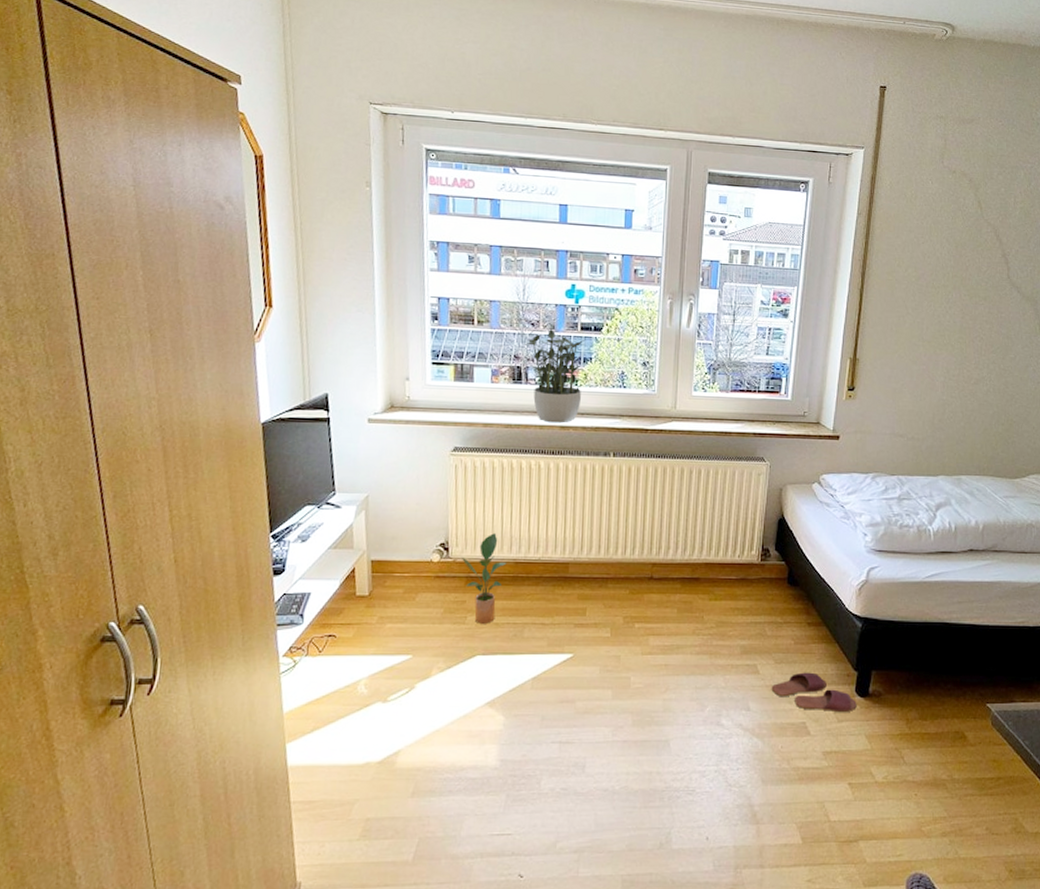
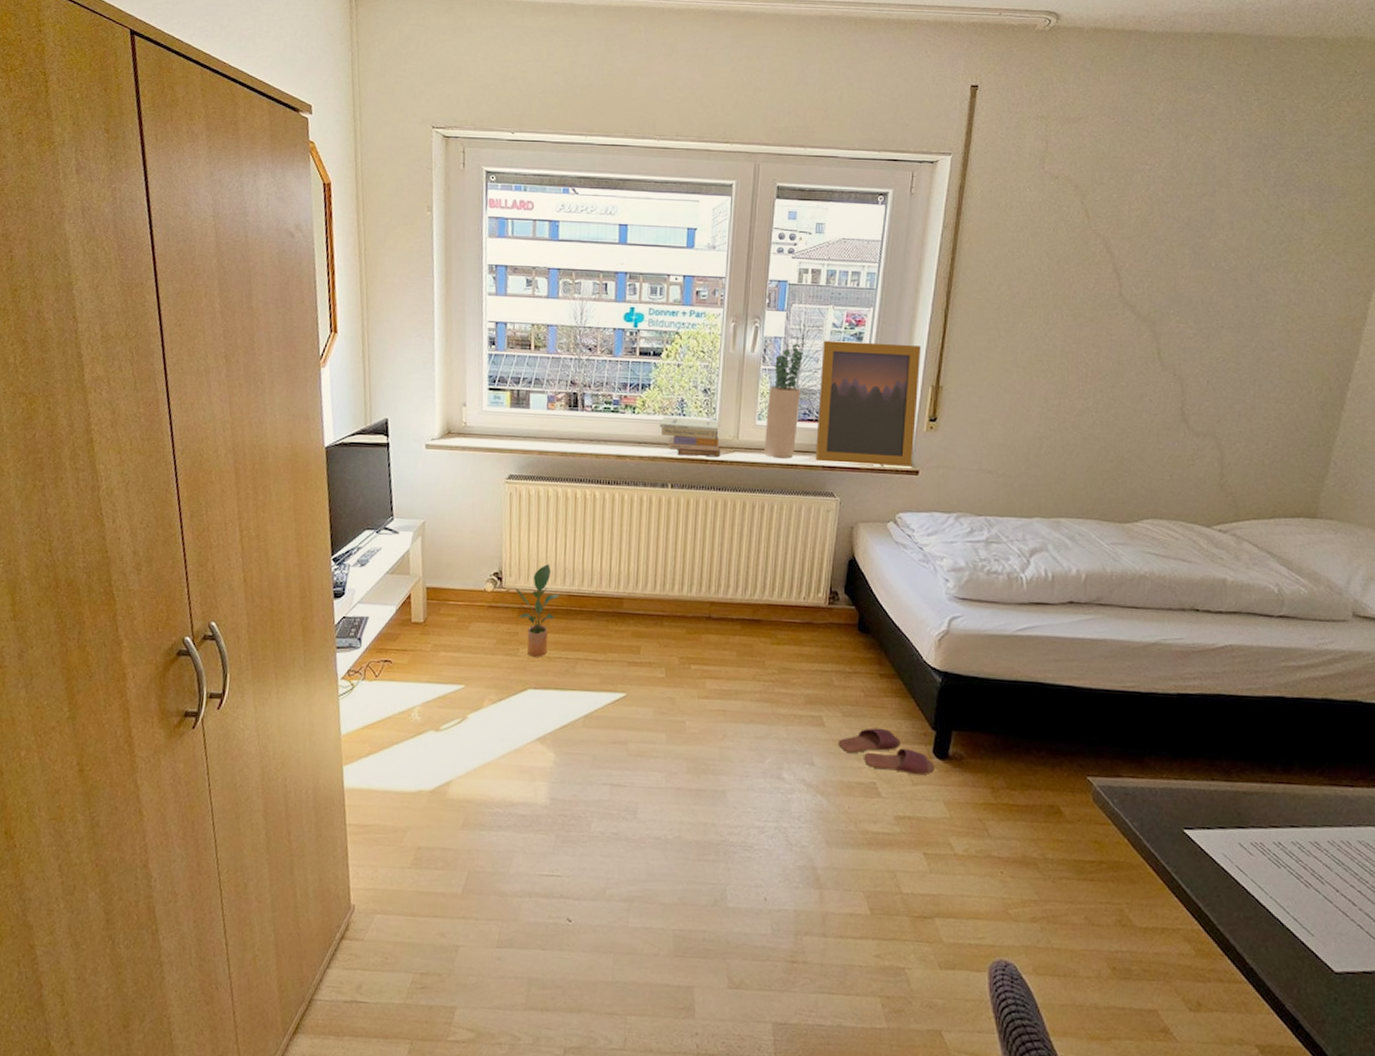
potted plant: present [524,329,586,424] -> none [581,354,644,453]
books: none [601,388,660,427] -> present [659,416,721,458]
vase: none [699,314,735,428] -> present [763,338,803,460]
picture frame: none [747,316,840,432] -> present [815,340,921,467]

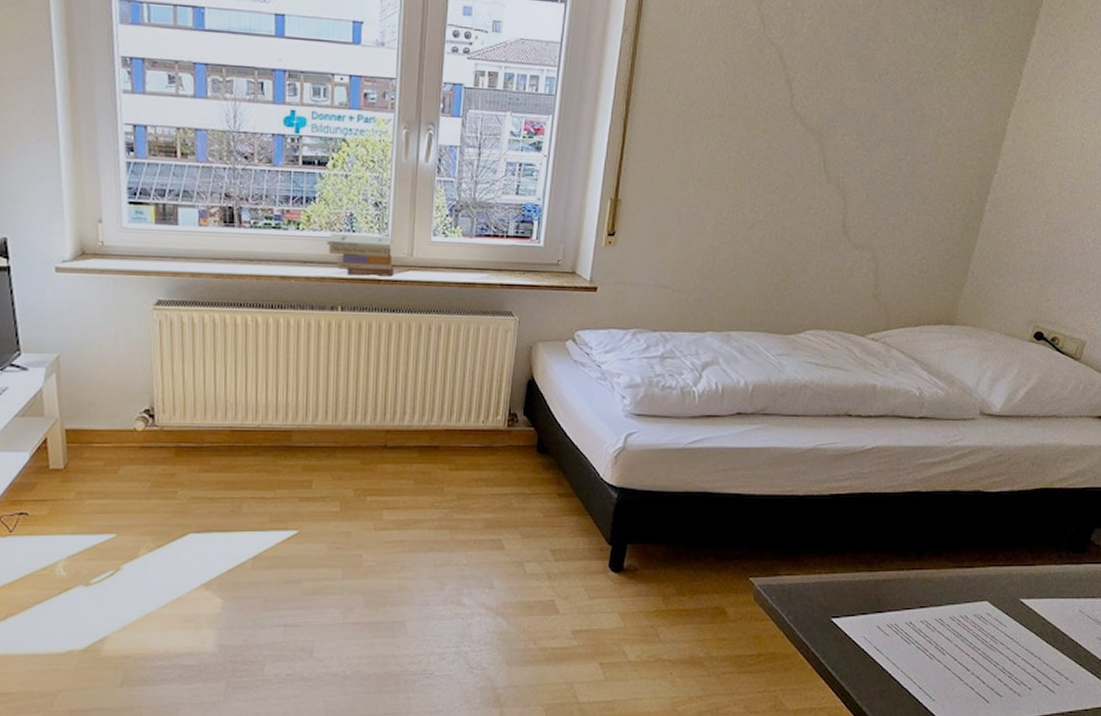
potted plant: present [515,564,560,657] -> none [170,398,221,499]
vase: present [763,338,803,460] -> none [439,147,480,278]
picture frame: present [815,340,921,467] -> none [493,150,601,283]
slippers: present [837,727,934,776] -> none [517,547,610,590]

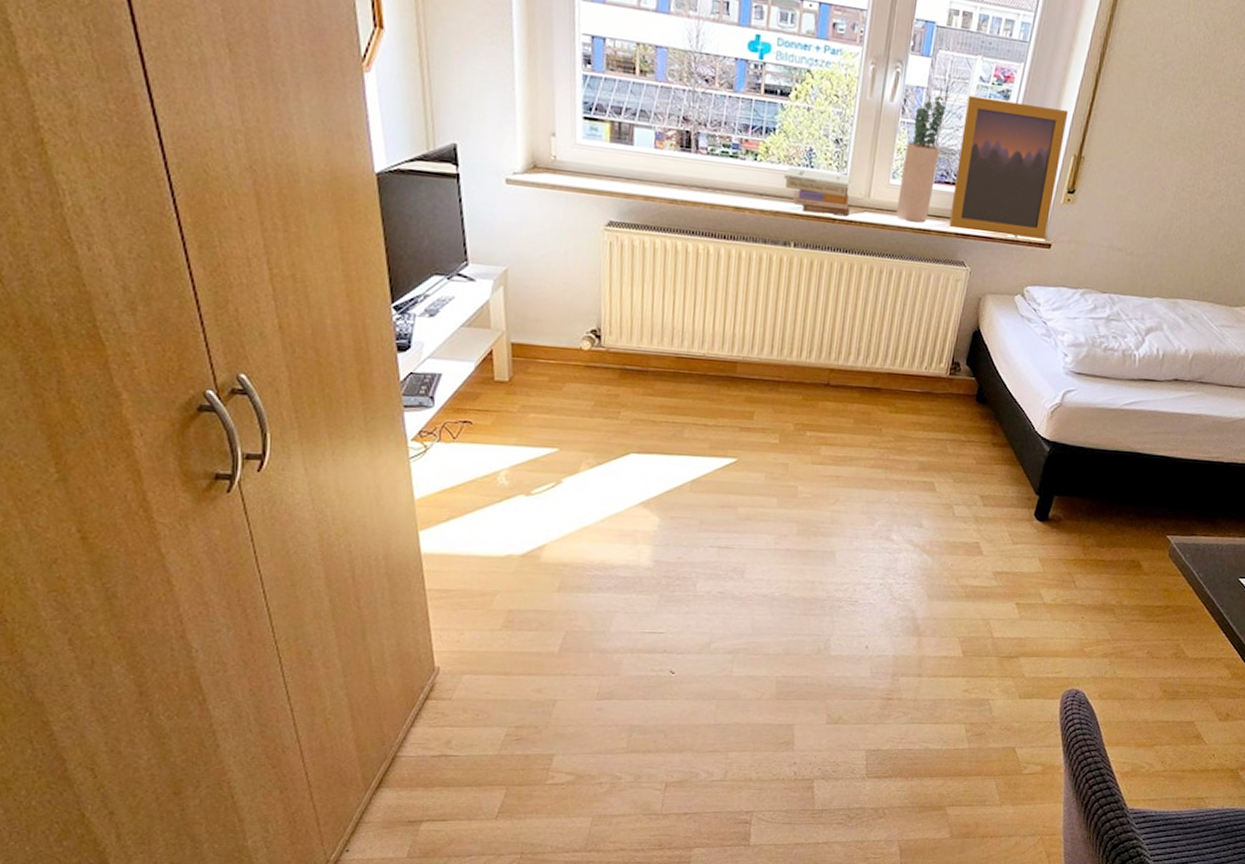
vase: none [439,147,480,278] -> present [895,89,946,224]
picture frame: none [493,150,601,283] -> present [949,95,1069,239]

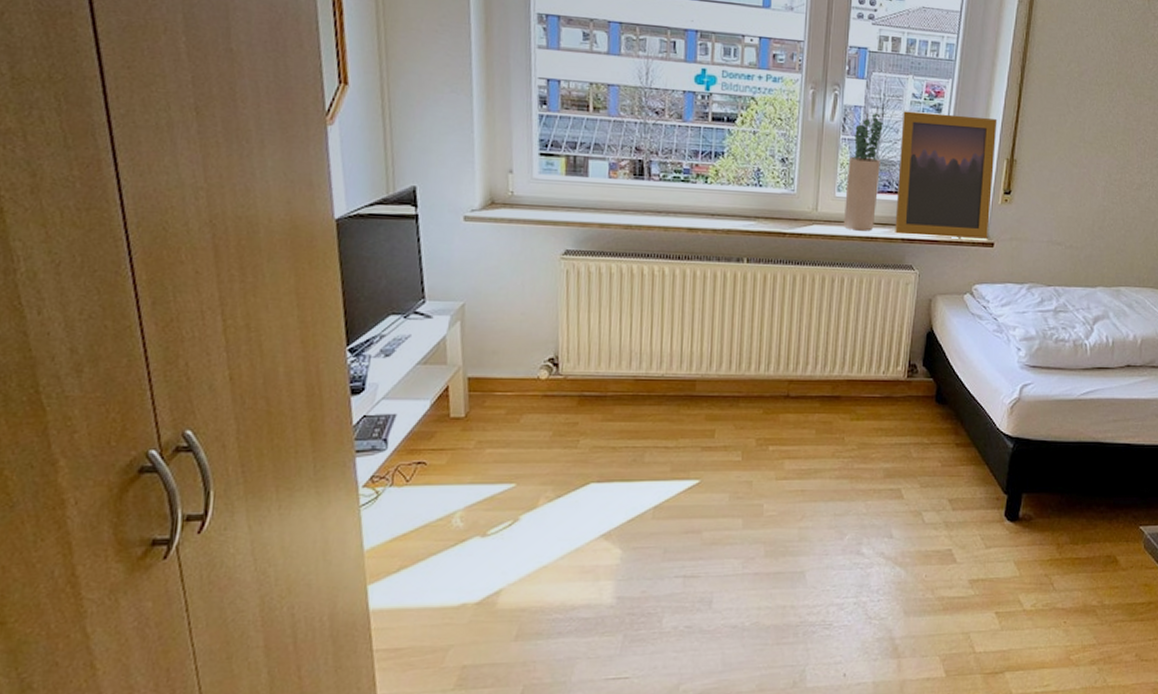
books: present [783,166,850,217] -> none [734,186,799,230]

